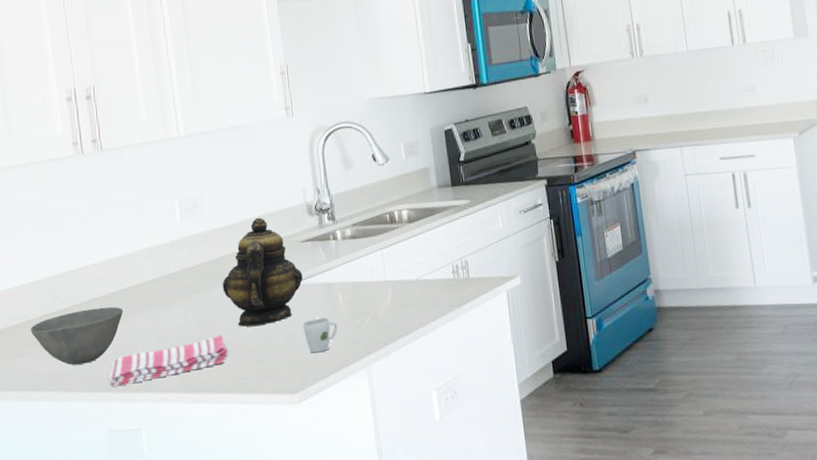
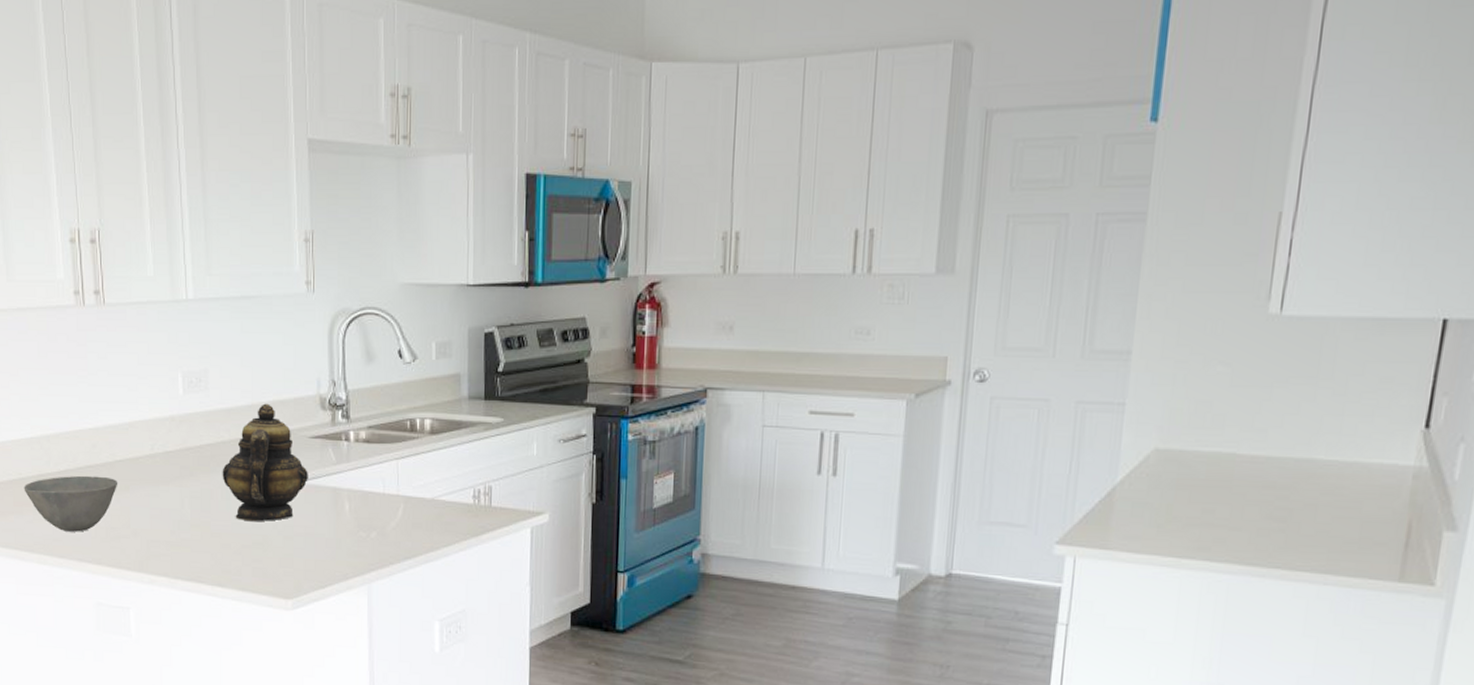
dish towel: present [108,334,229,387] -> none [99,524,224,561]
cup: present [303,317,338,353] -> none [304,522,341,561]

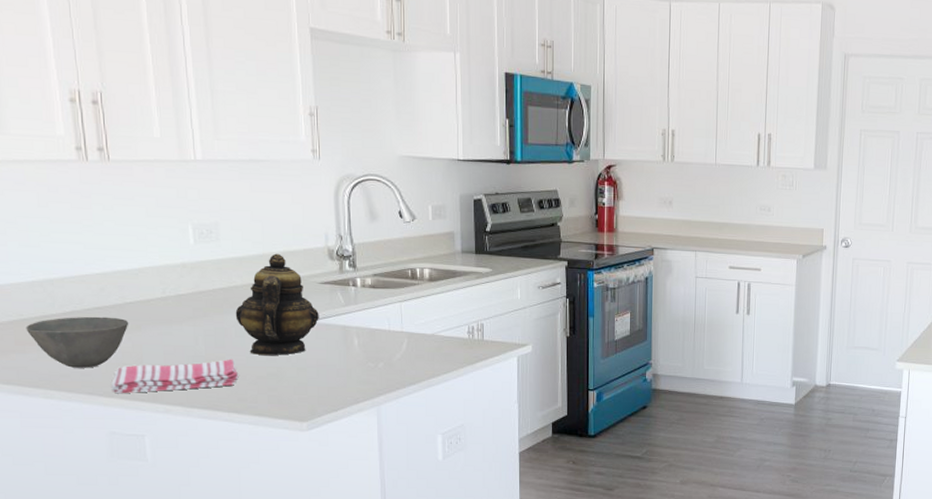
dish towel: none [99,524,224,561] -> present [110,359,239,394]

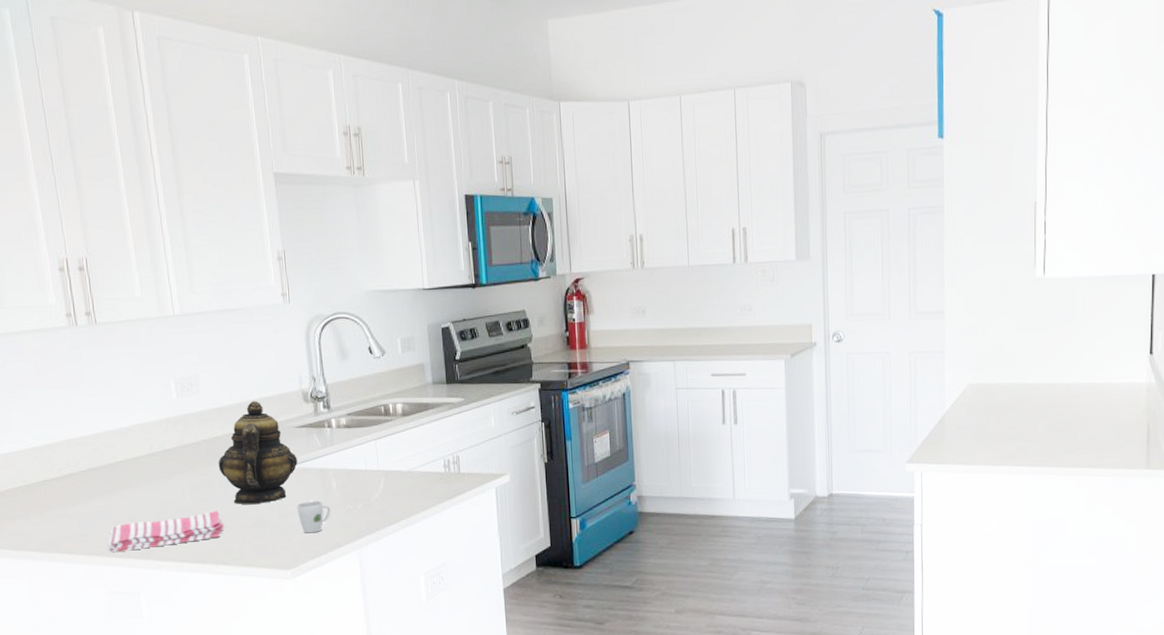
bowl: present [26,316,129,368] -> none [29,477,121,530]
cup: none [316,355,351,388] -> present [297,500,331,534]

